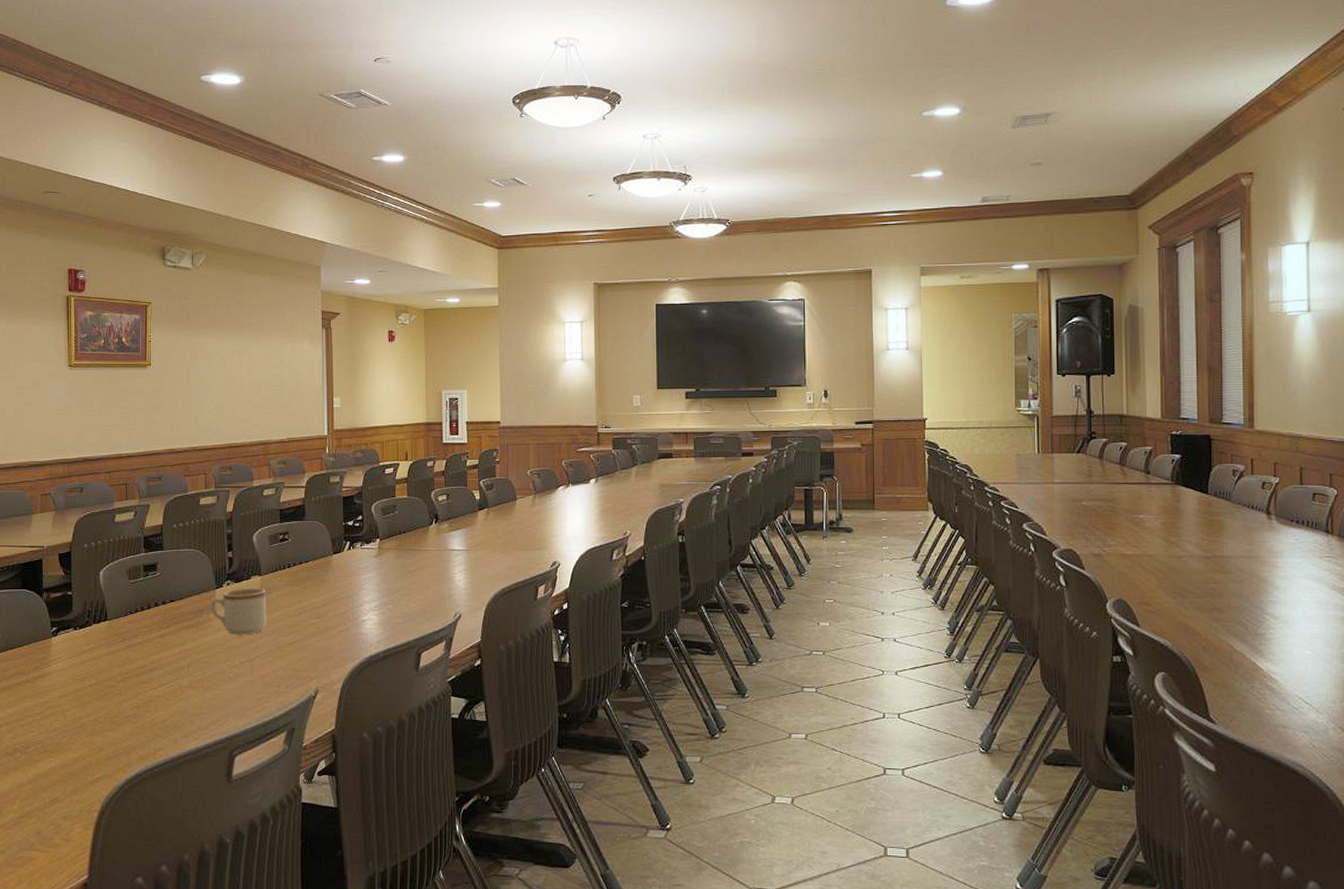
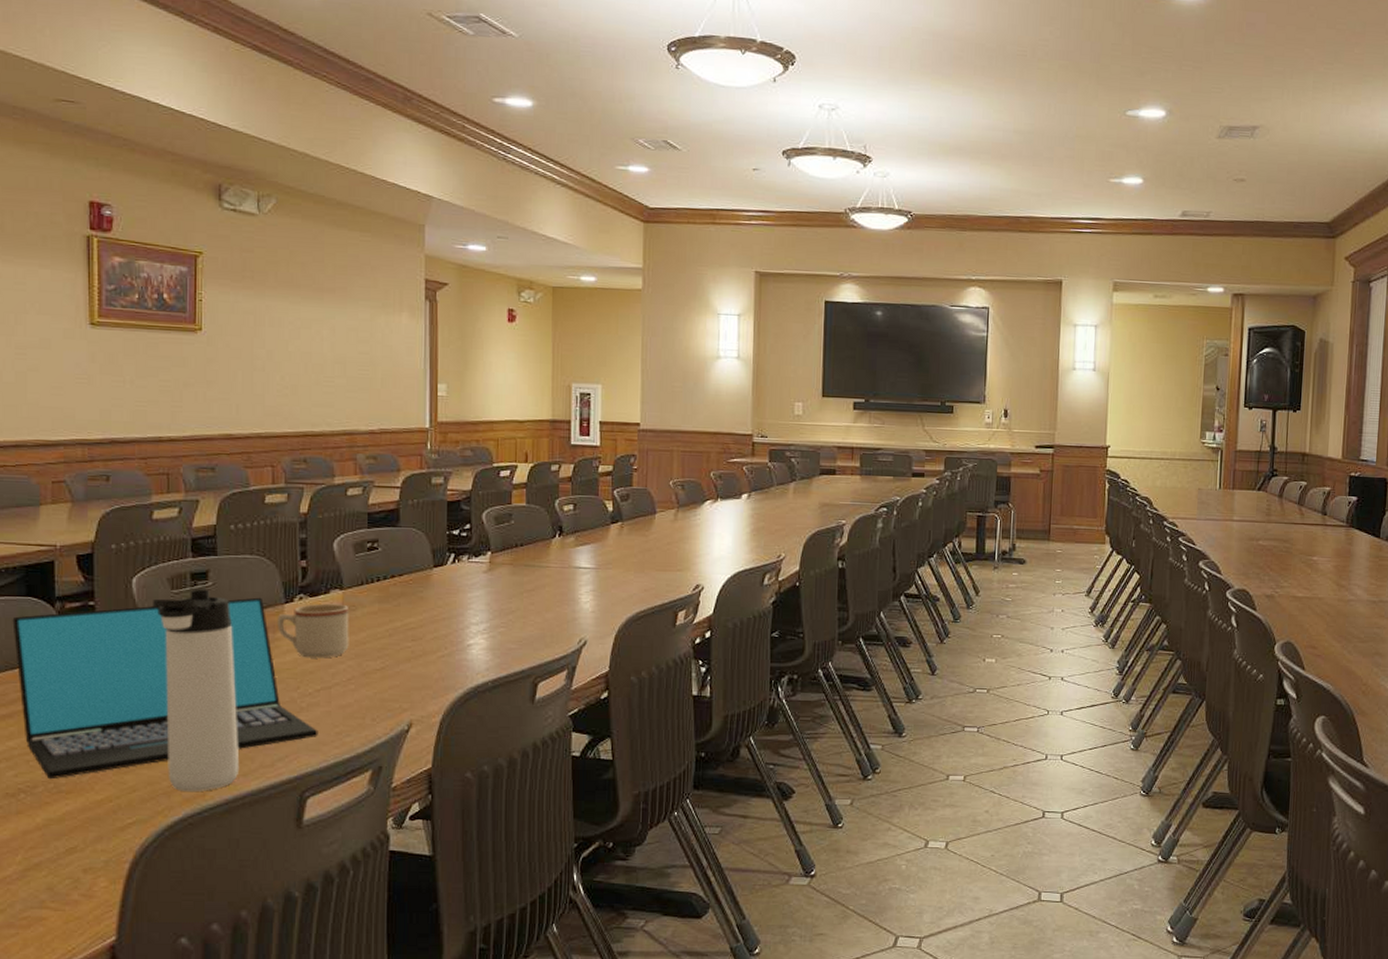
laptop: none [12,584,243,741] -> present [12,597,318,780]
thermos bottle: none [114,578,182,750] -> present [152,589,240,791]

